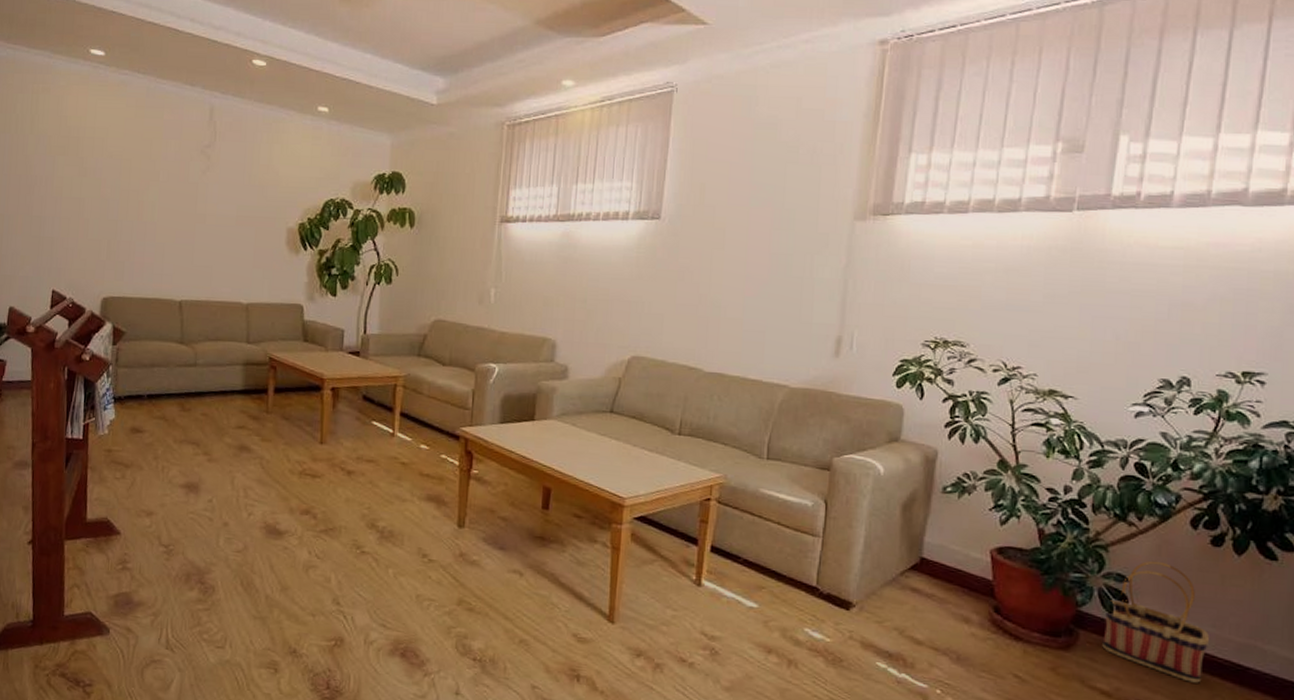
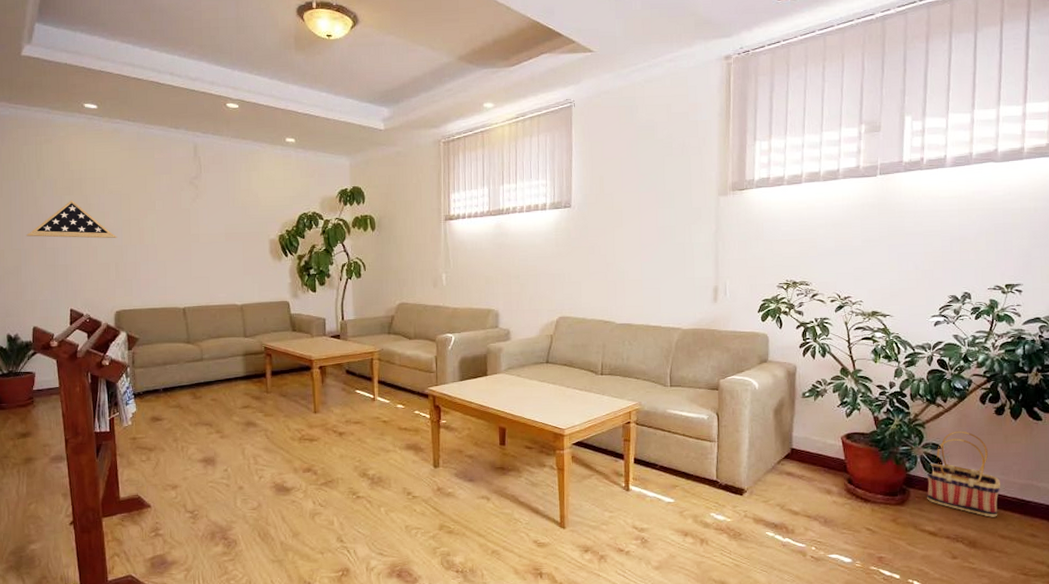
display case: none [11,161,113,212] -> present [26,200,117,239]

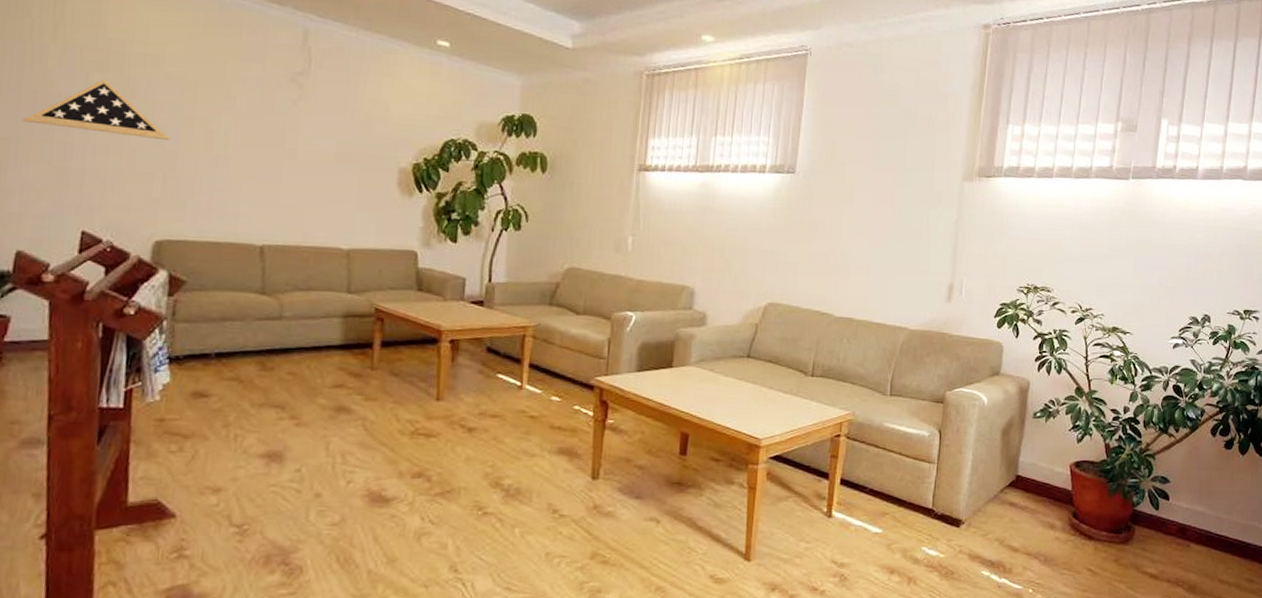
basket: present [927,431,1000,517] -> none [1151,464,1224,560]

